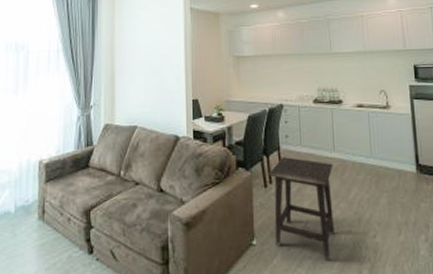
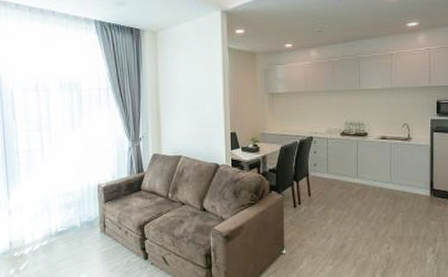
side table: present [269,157,334,262] -> none [298,182,356,267]

